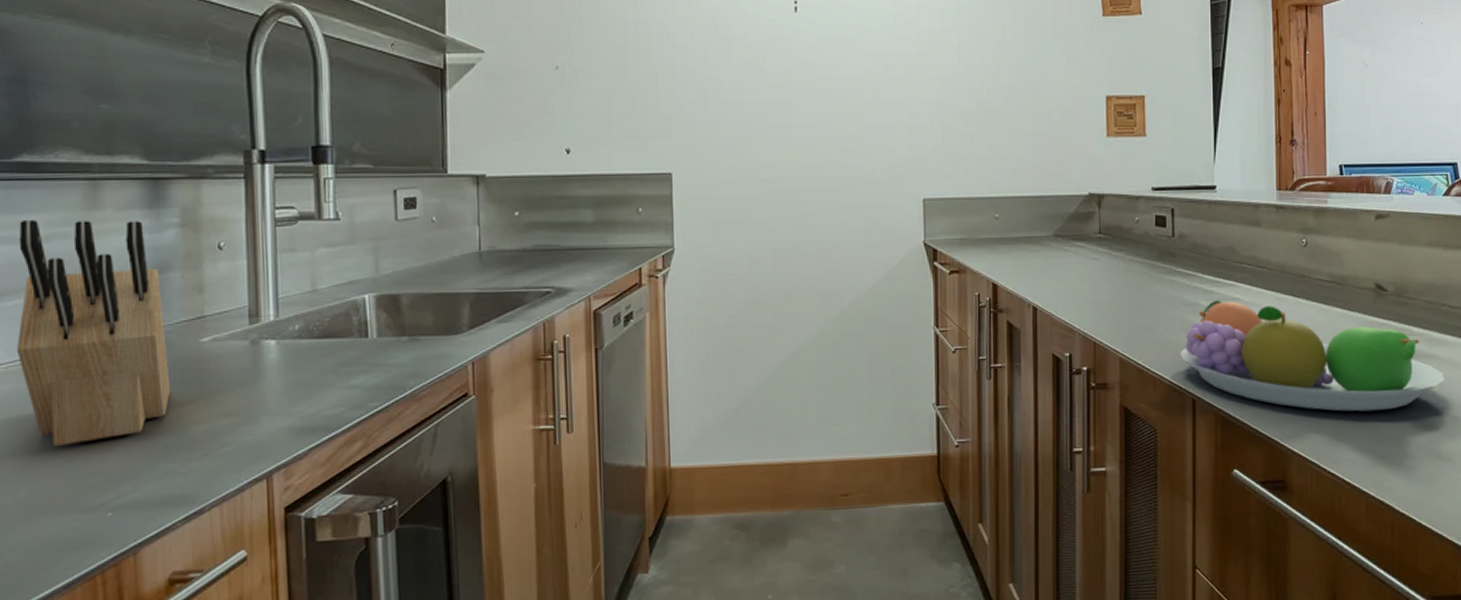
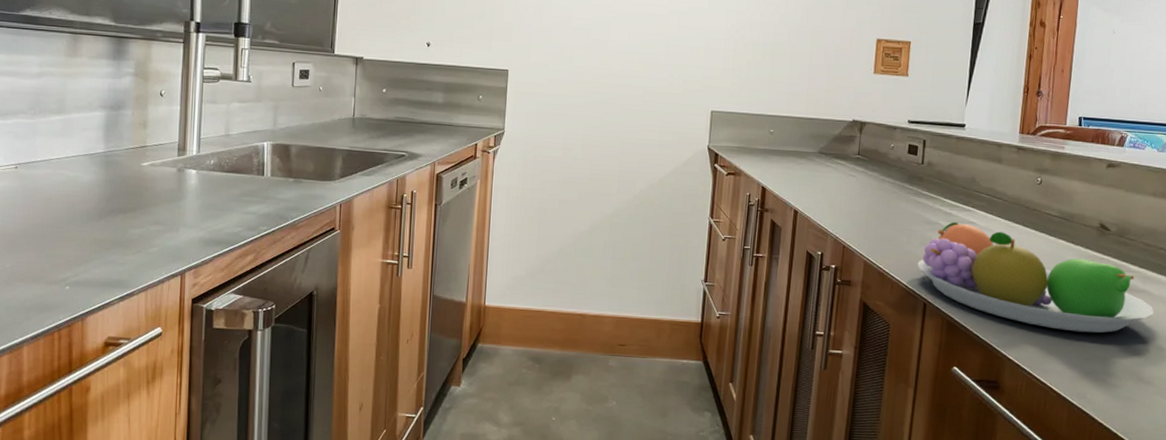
knife block: present [16,220,171,447] -> none [11,60,118,233]

